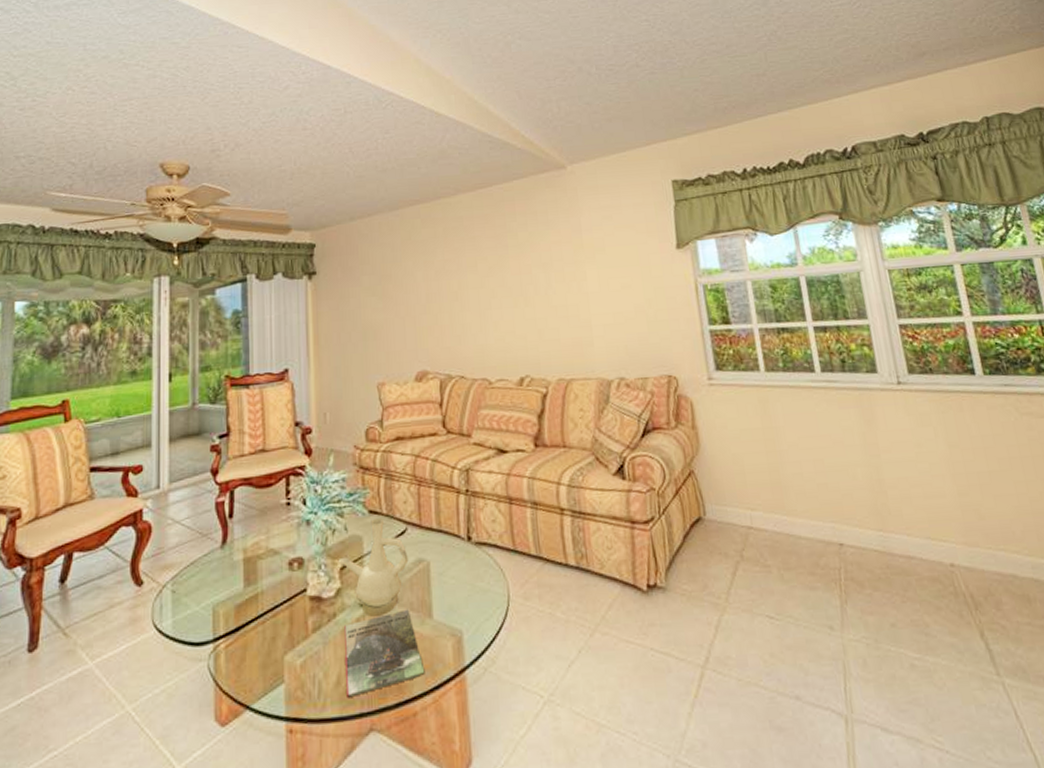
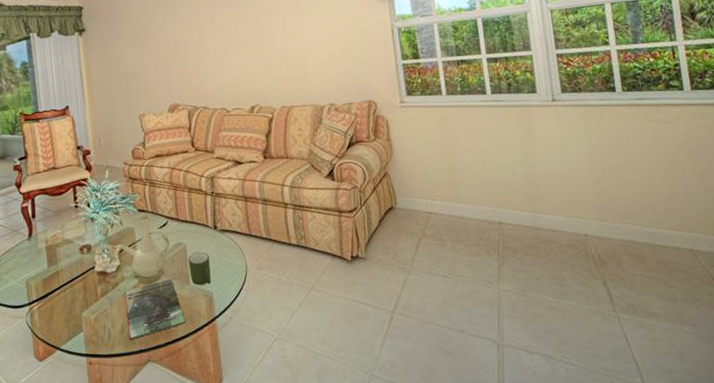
mug: none [432,572,462,621] -> present [188,252,212,286]

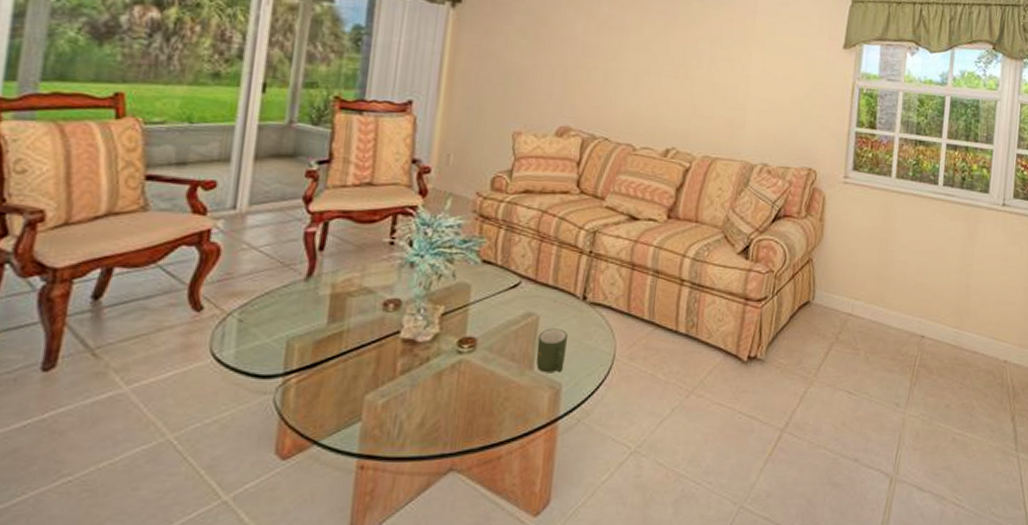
coffeepot: present [116,214,170,285] -> none [439,268,518,365]
magazine: present [124,278,186,341] -> none [429,359,517,440]

